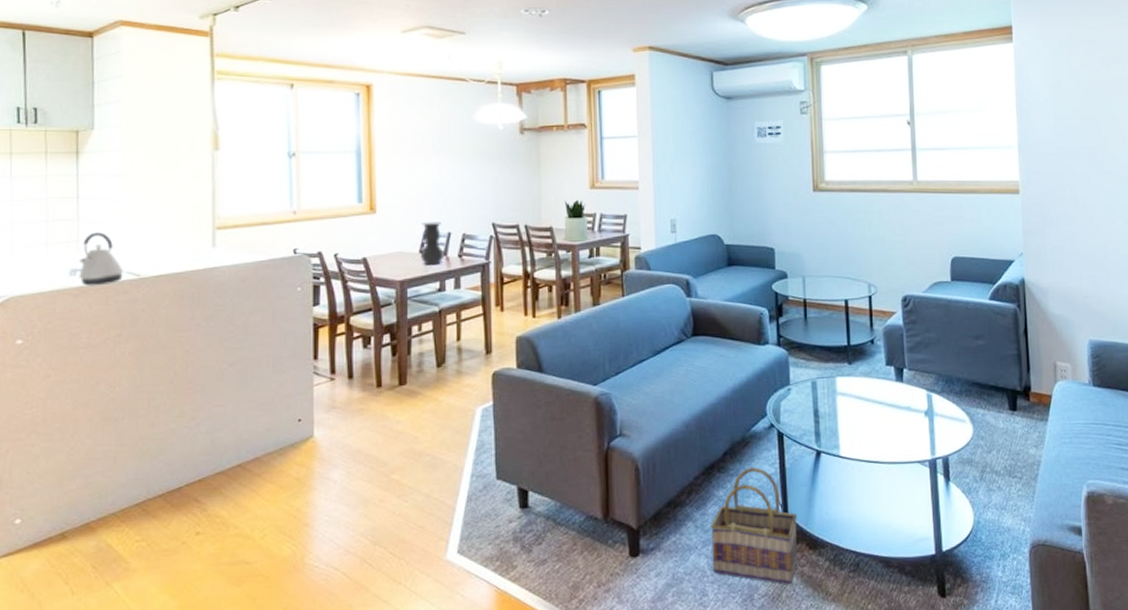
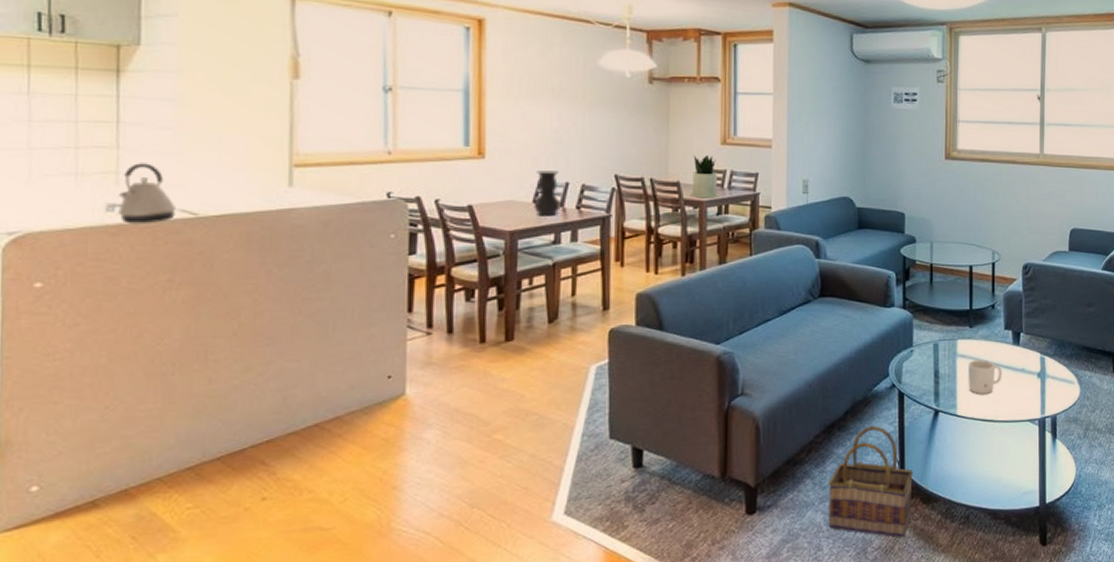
mug: none [849,398,887,434] -> present [967,360,1003,394]

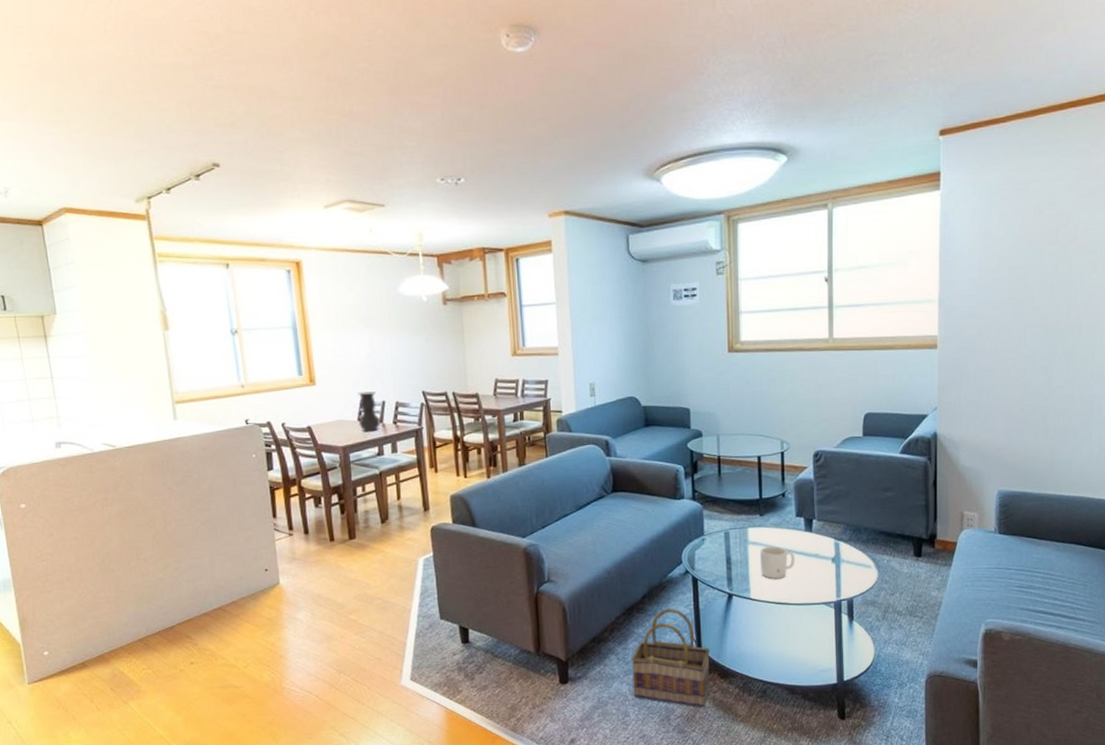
kettle: present [118,163,176,224] -> none [62,408,101,457]
planter: present [689,154,719,198] -> none [488,366,514,407]

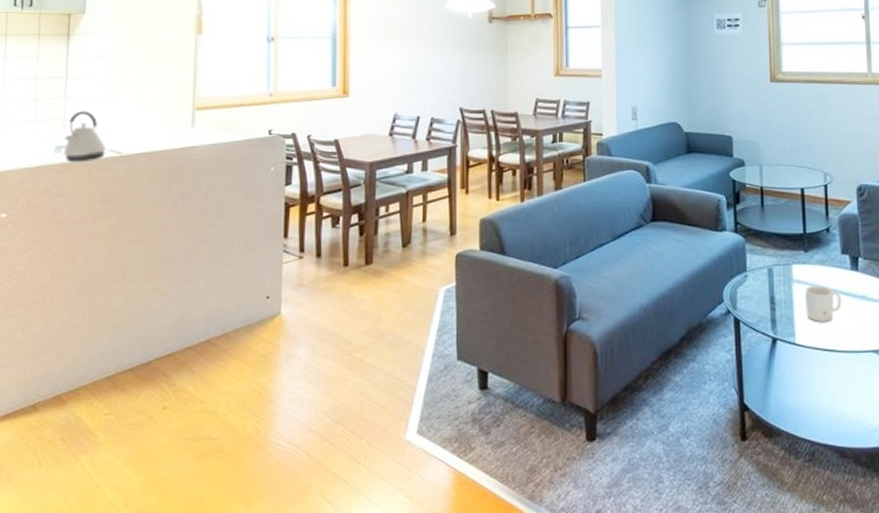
kettle: none [62,408,101,457] -> present [63,111,106,163]
vase: present [358,391,380,432] -> none [390,106,413,148]
basket: present [631,608,710,708] -> none [666,352,753,474]

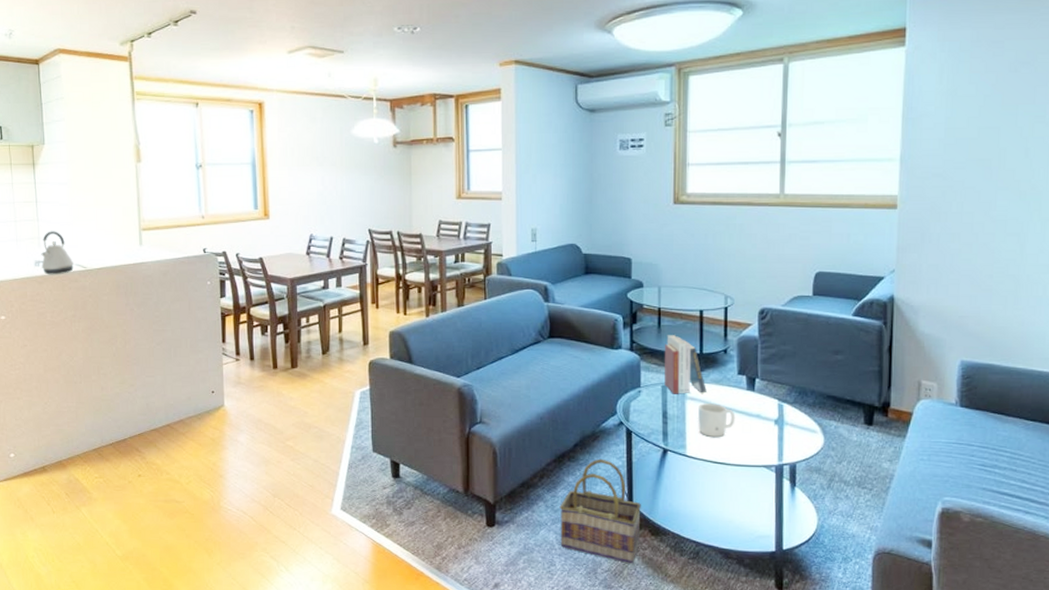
basket: none [666,352,753,474] -> present [559,458,641,564]
books: none [768,213,812,278] -> present [664,334,707,394]

